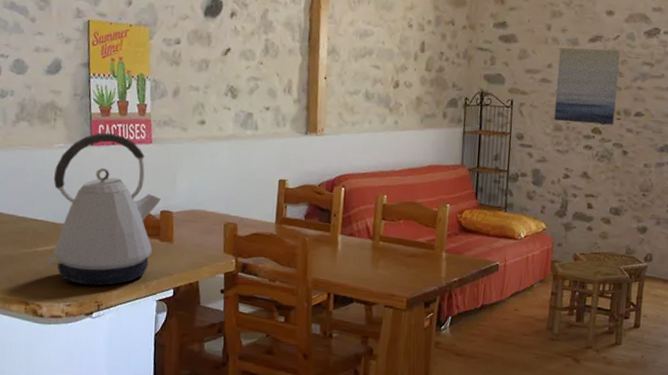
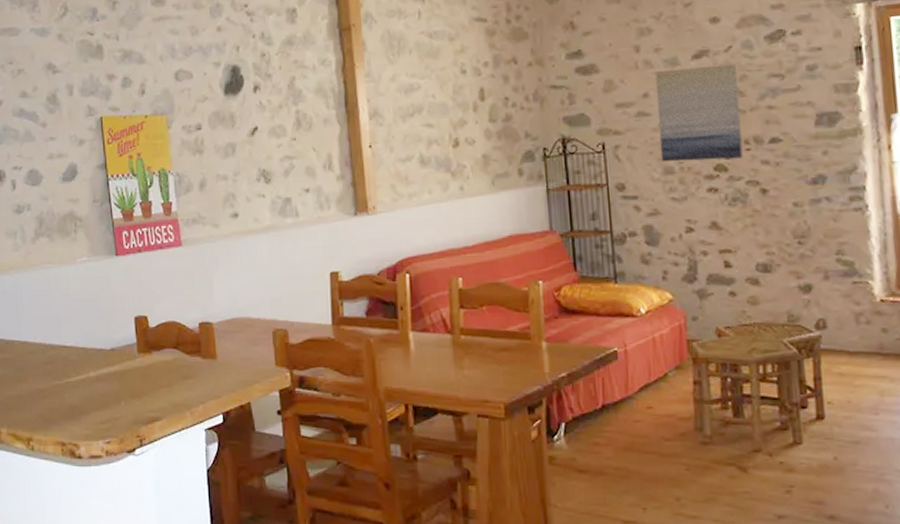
kettle: present [46,133,161,286] -> none [79,239,198,418]

